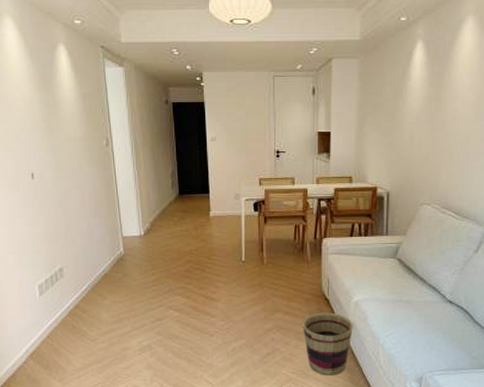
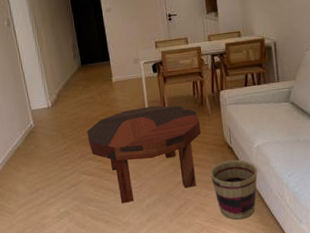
coffee table: none [178,246,297,345] -> present [87,105,201,204]

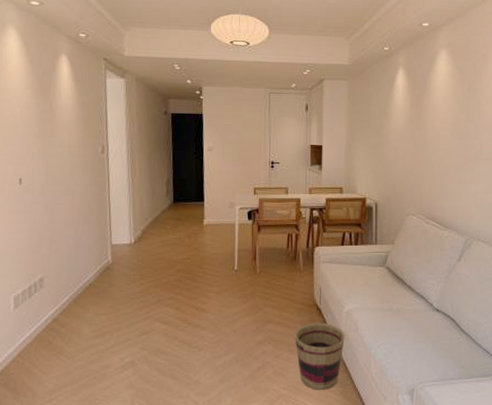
coffee table: present [87,105,201,204] -> none [168,254,290,360]

